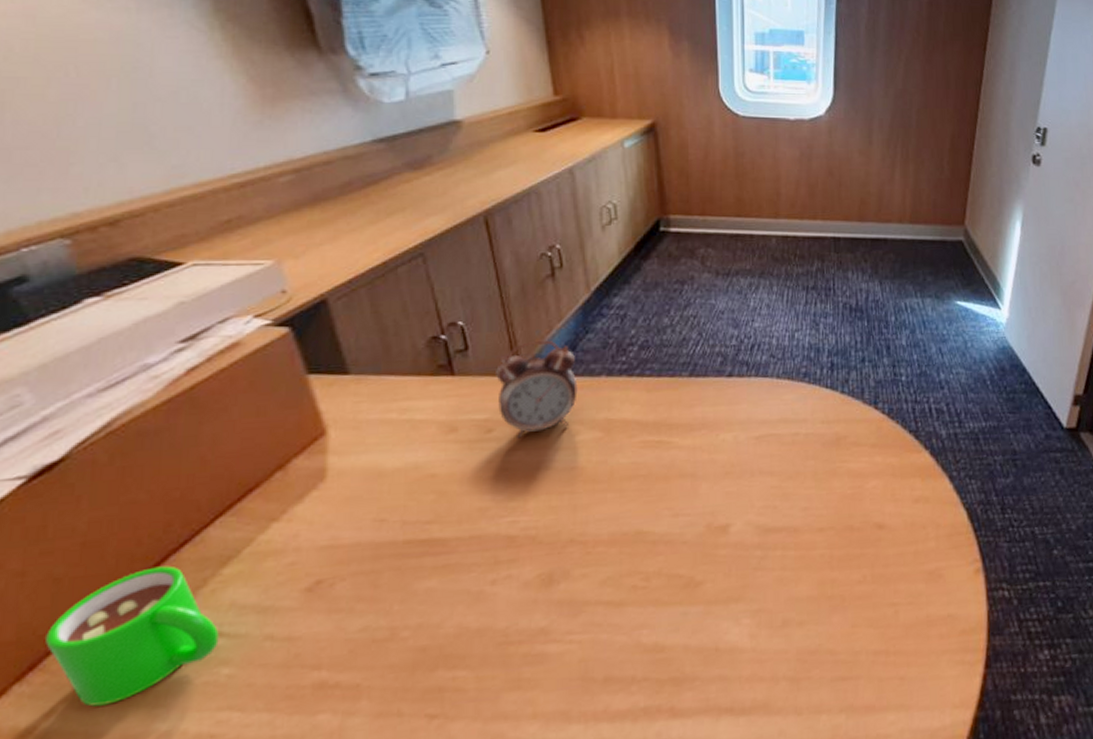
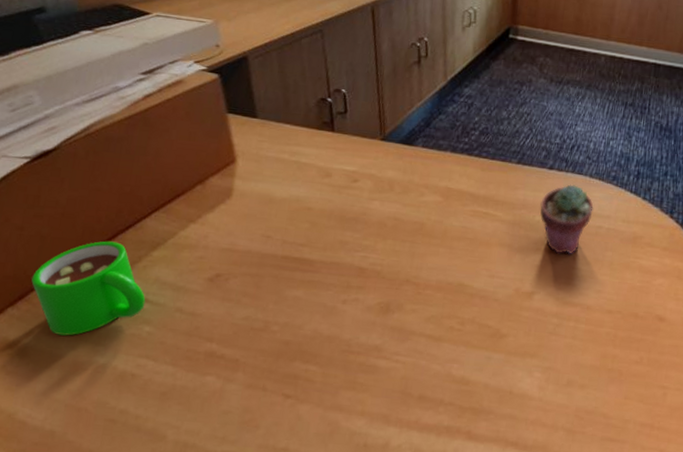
alarm clock: present [496,340,578,439] -> none [364,114,428,191]
potted succulent: none [723,390,786,474] -> present [540,184,594,255]

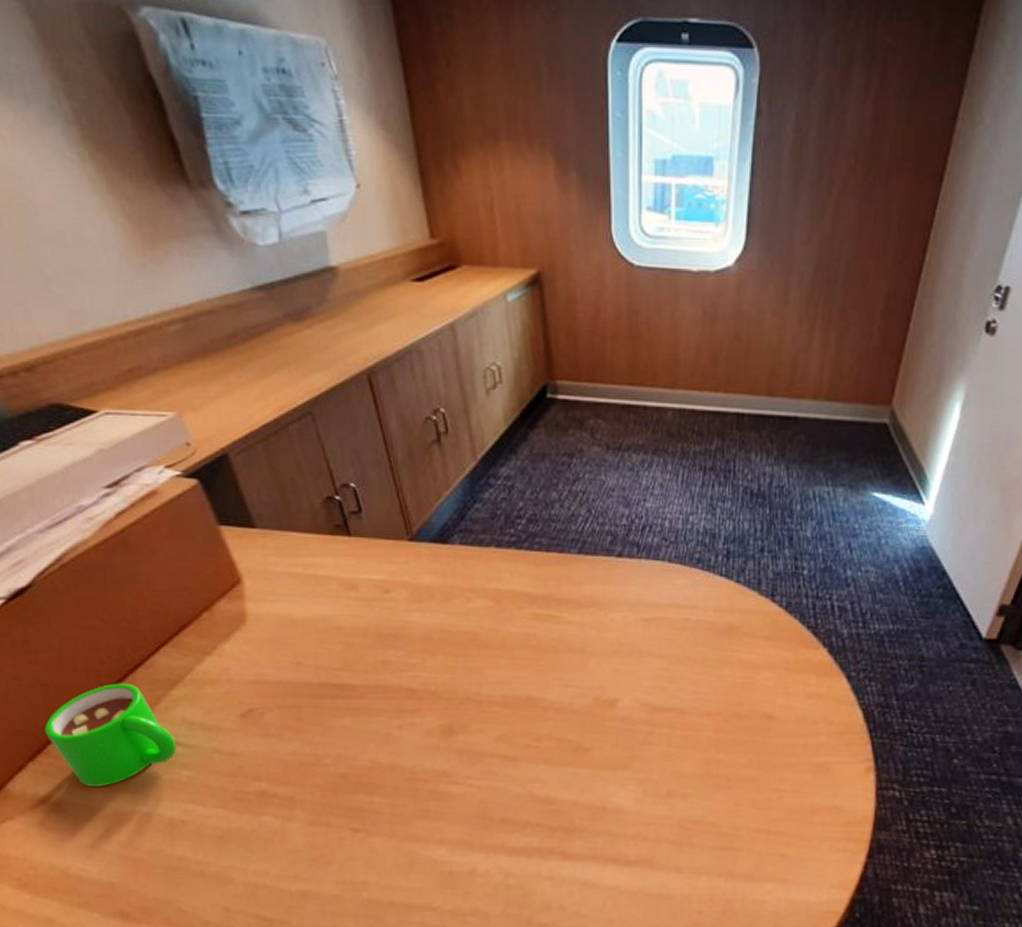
potted succulent: present [540,184,594,255] -> none [612,573,677,655]

